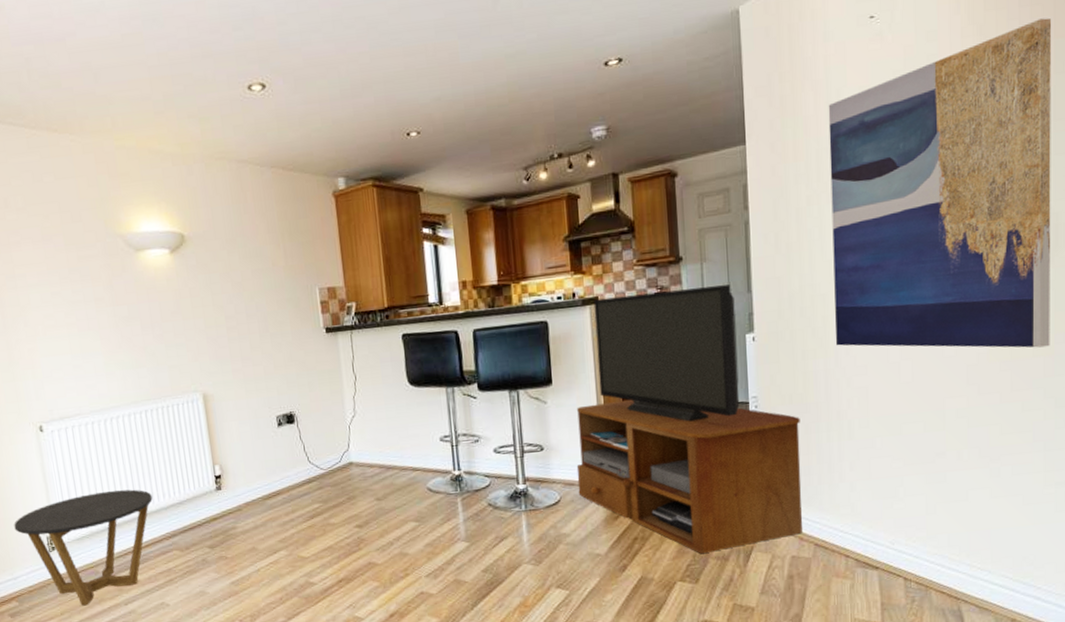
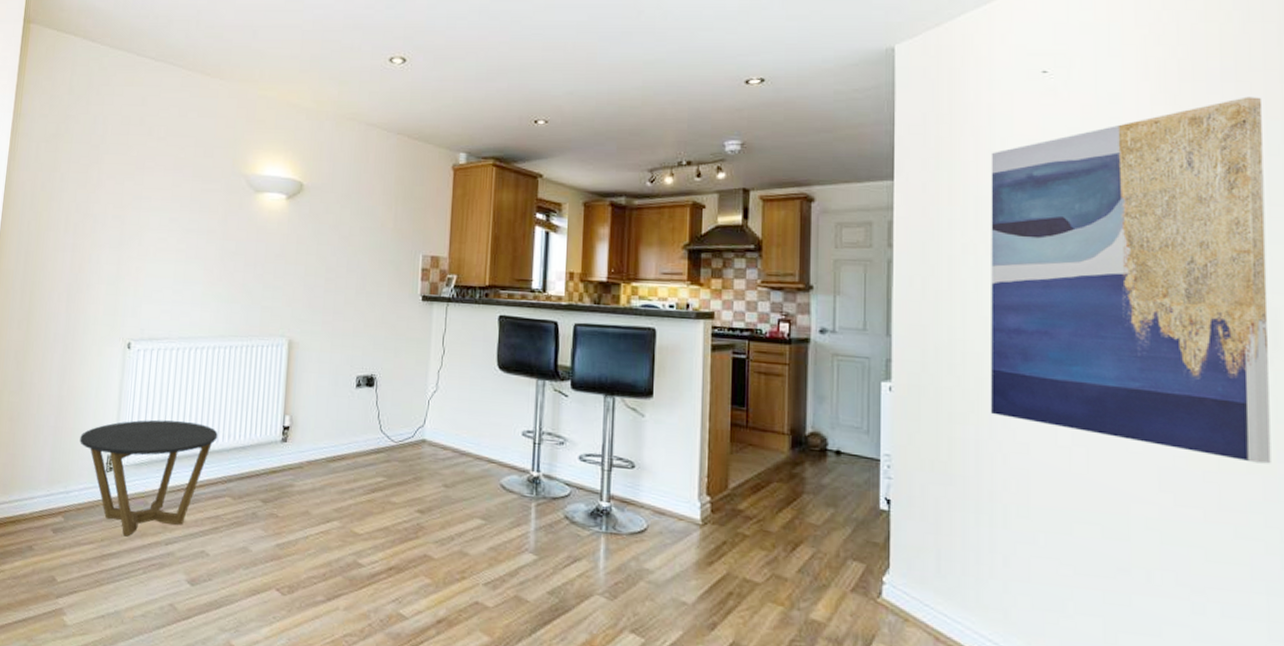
tv stand: present [576,284,802,553] -> none [669,314,942,633]

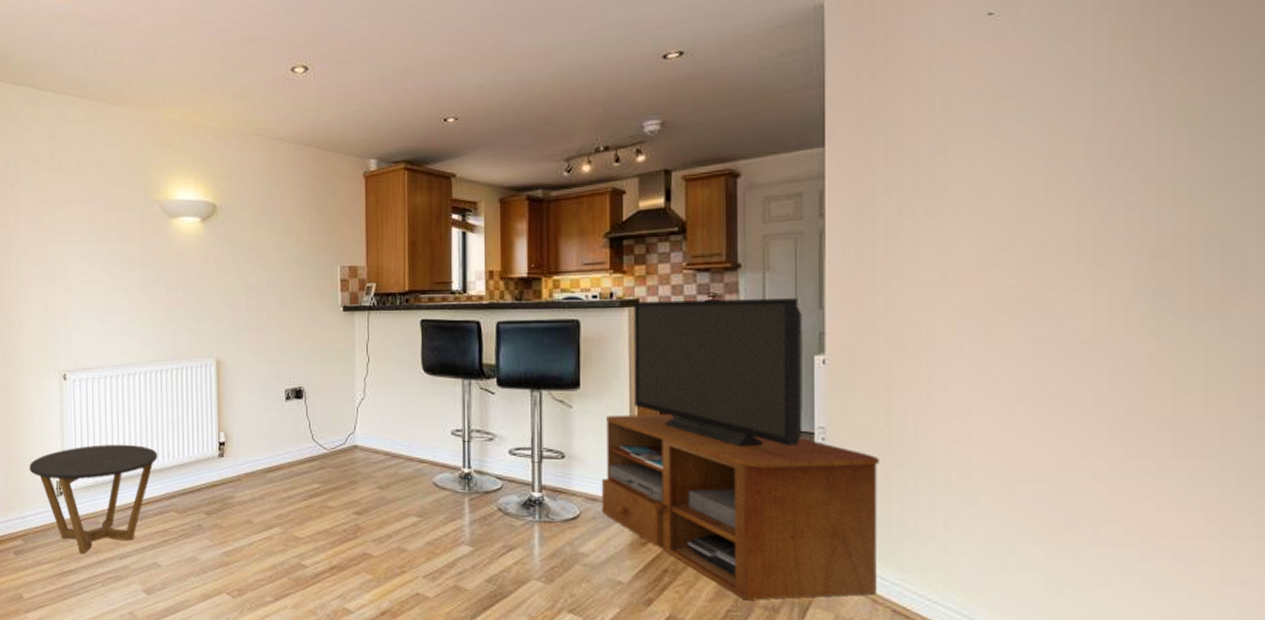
tv stand: none [669,314,942,633] -> present [601,298,879,600]
wall art: present [990,96,1271,464] -> none [929,18,1236,409]

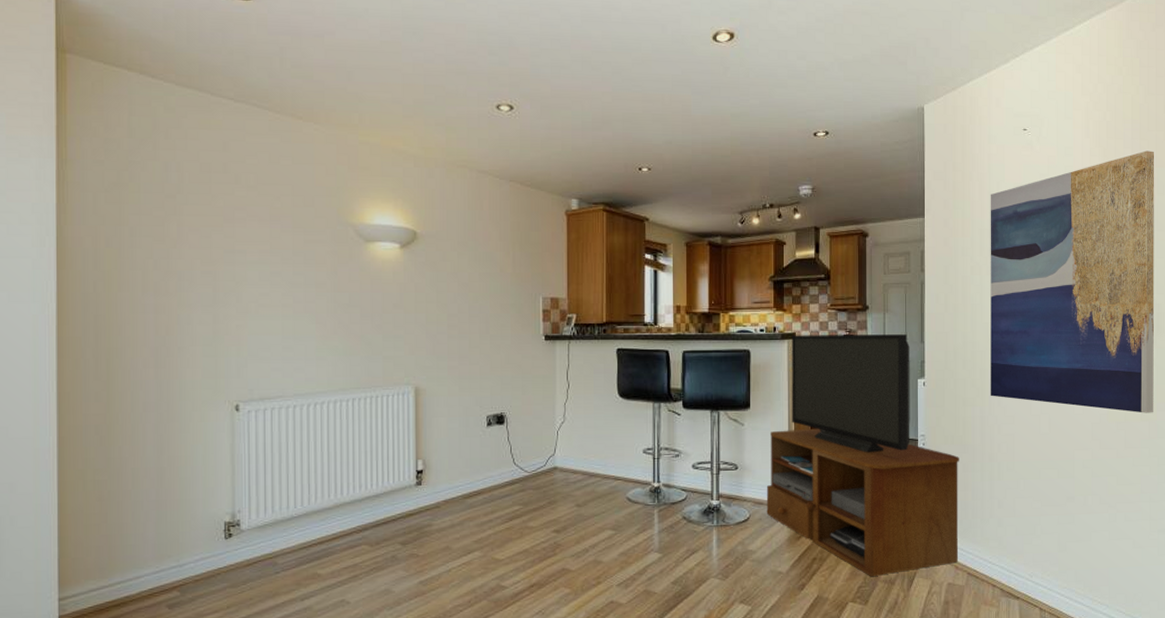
side table: present [29,444,158,554] -> none [189,477,348,600]
wall art: none [929,18,1236,409] -> present [990,150,1155,413]

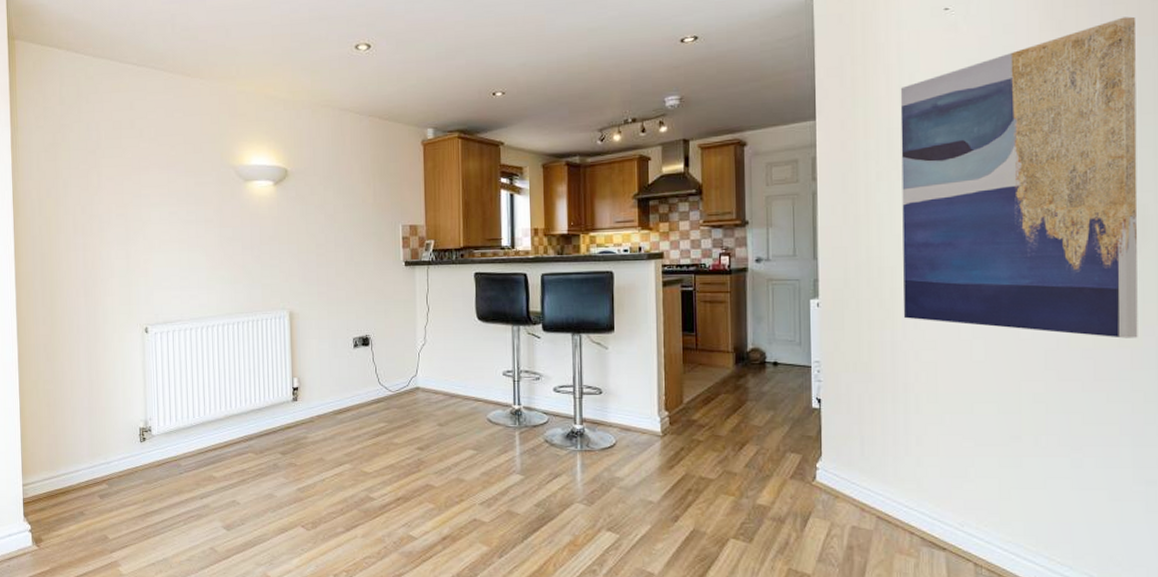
tv stand: present [766,334,959,576] -> none [633,250,864,513]

